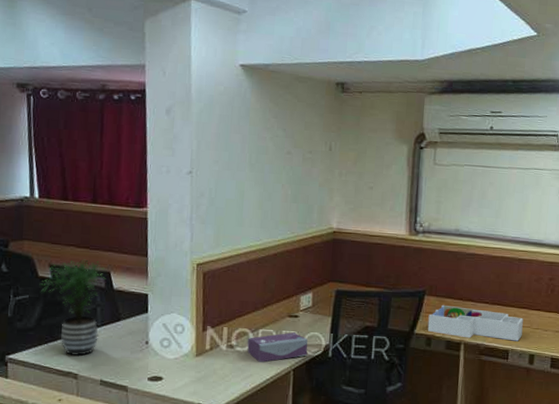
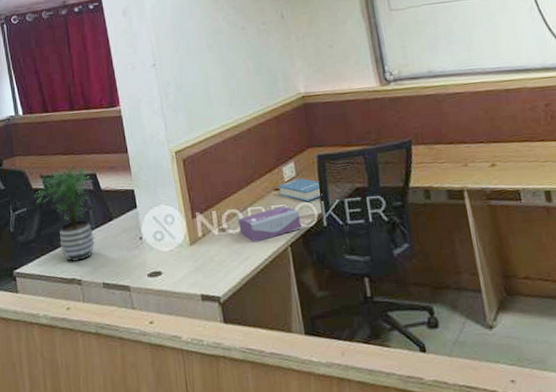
hardback book: none [292,309,333,333] -> present [277,178,323,203]
desk organizer: present [427,304,523,341] -> none [420,149,531,184]

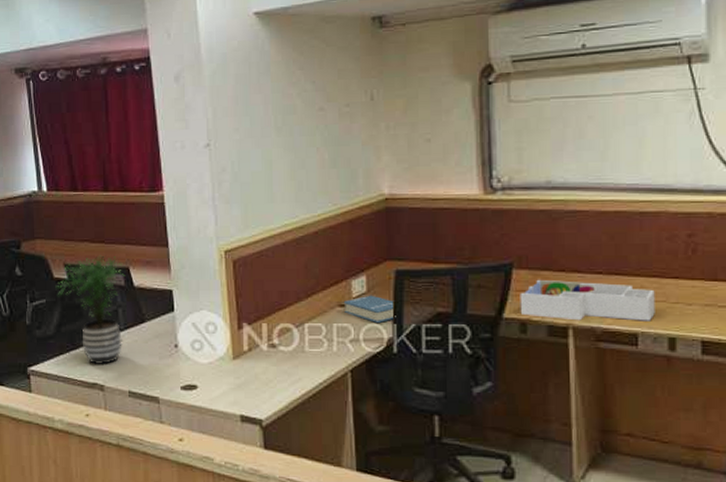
tissue box: present [238,206,302,242] -> none [292,325,367,363]
desk organizer: none [420,149,531,184] -> present [520,279,655,321]

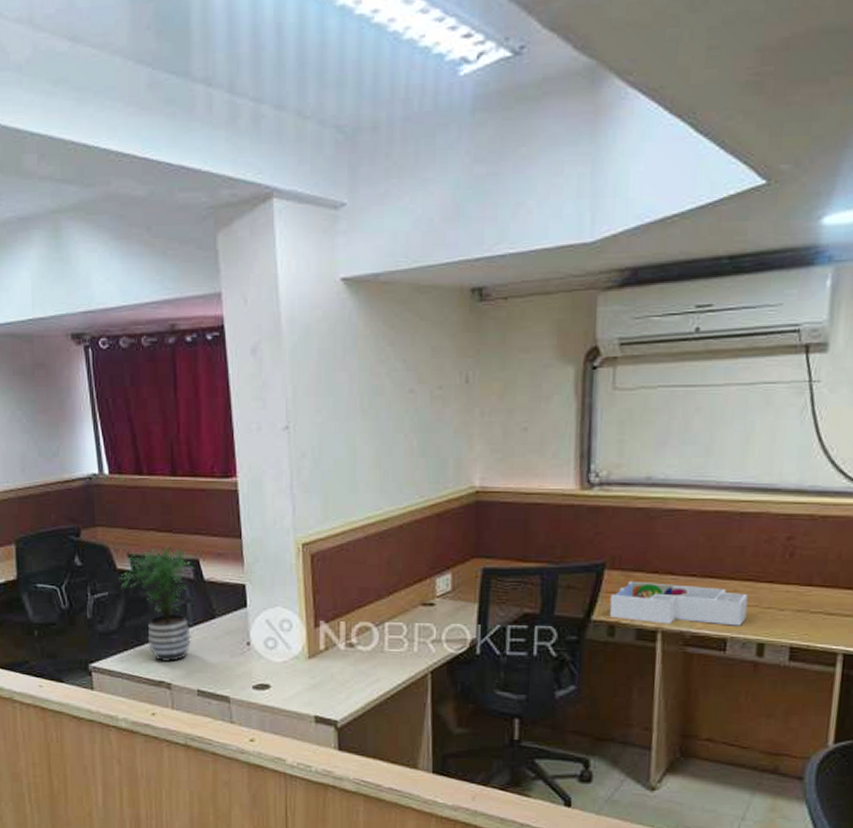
hardback book: present [343,295,396,324] -> none [426,593,481,624]

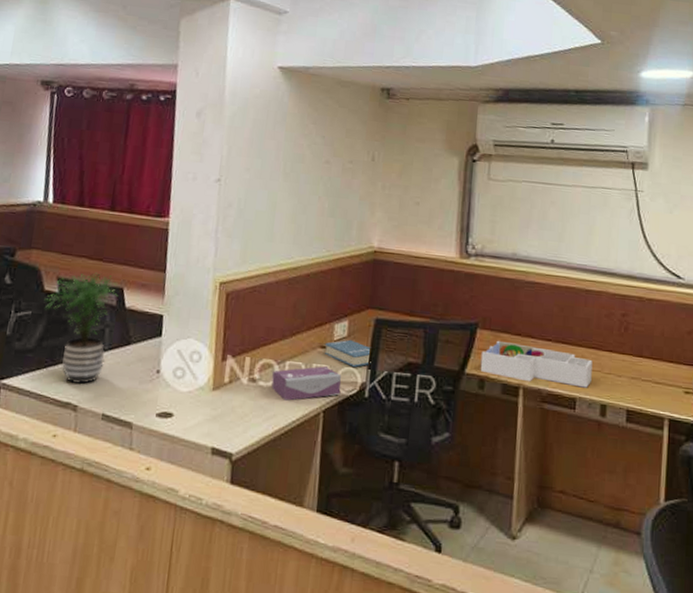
tissue box: none [371,625,449,664] -> present [271,366,342,401]
hardback book: none [426,593,481,624] -> present [325,339,371,368]

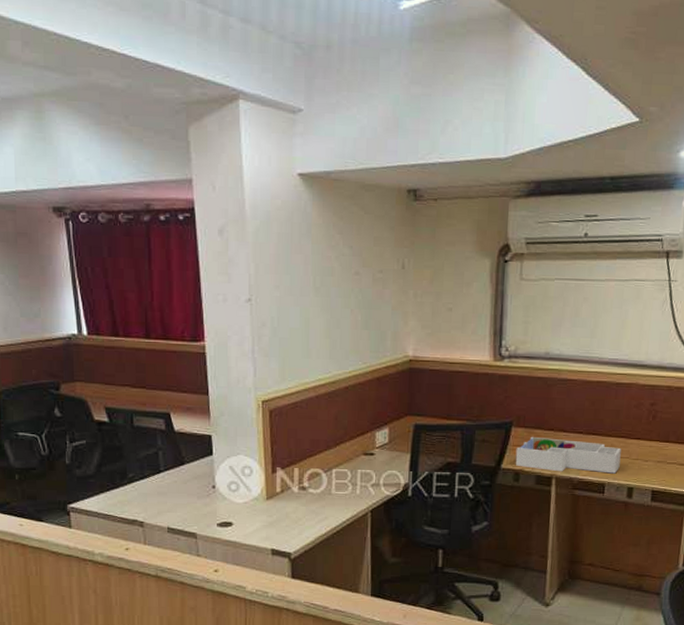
potted plant: present [44,272,119,385] -> none [96,400,167,504]
tissue box: present [271,366,342,401] -> none [321,471,386,504]
hardback book: present [325,339,371,368] -> none [367,445,412,471]

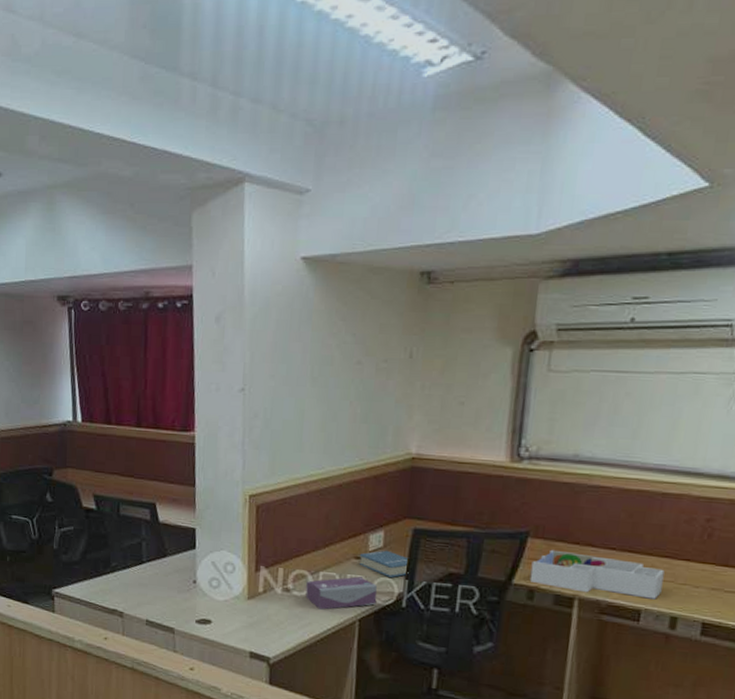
tissue box: none [321,471,386,504] -> present [305,576,378,610]
hardback book: none [367,445,412,471] -> present [359,550,409,578]

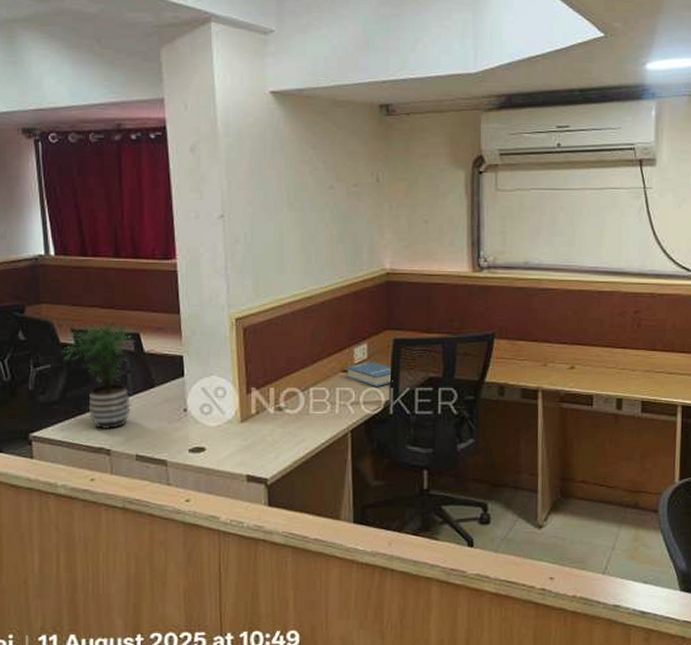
potted plant: none [83,489,152,594] -> present [61,321,136,430]
tissue box: present [305,576,378,610] -> none [298,389,366,425]
desk organizer: present [529,549,665,599] -> none [499,348,607,385]

